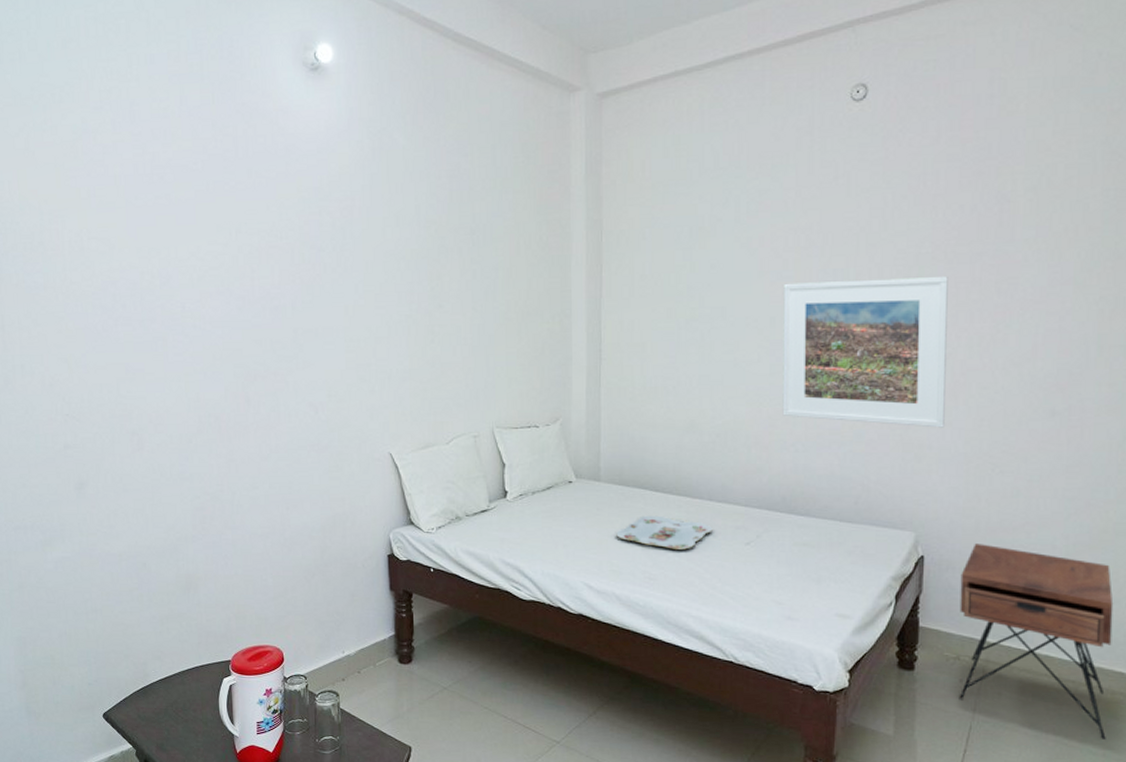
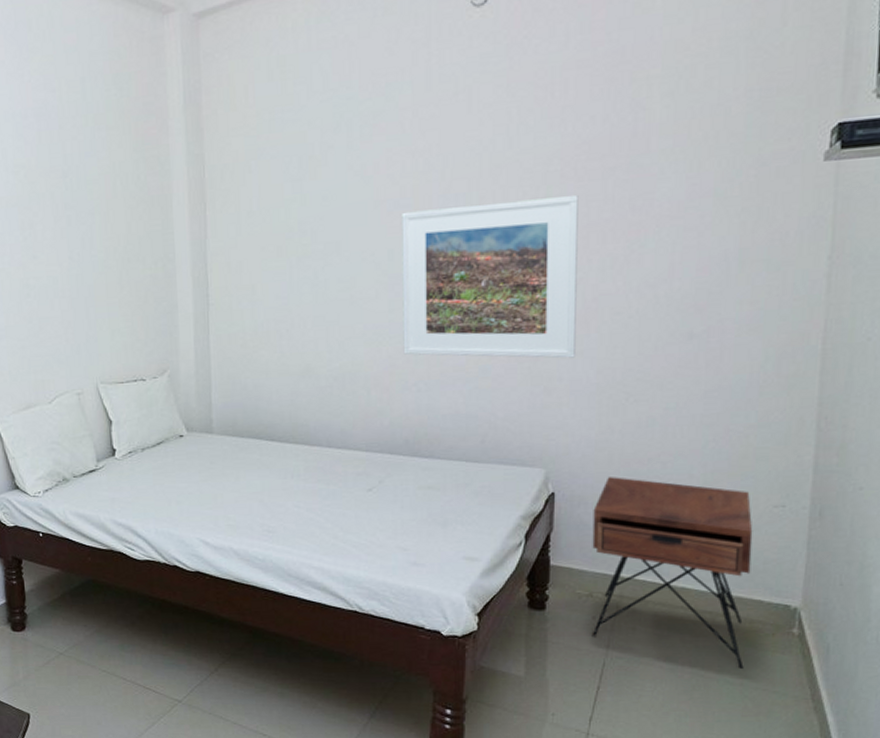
serving tray: present [616,515,713,550] -> none [231,466,333,500]

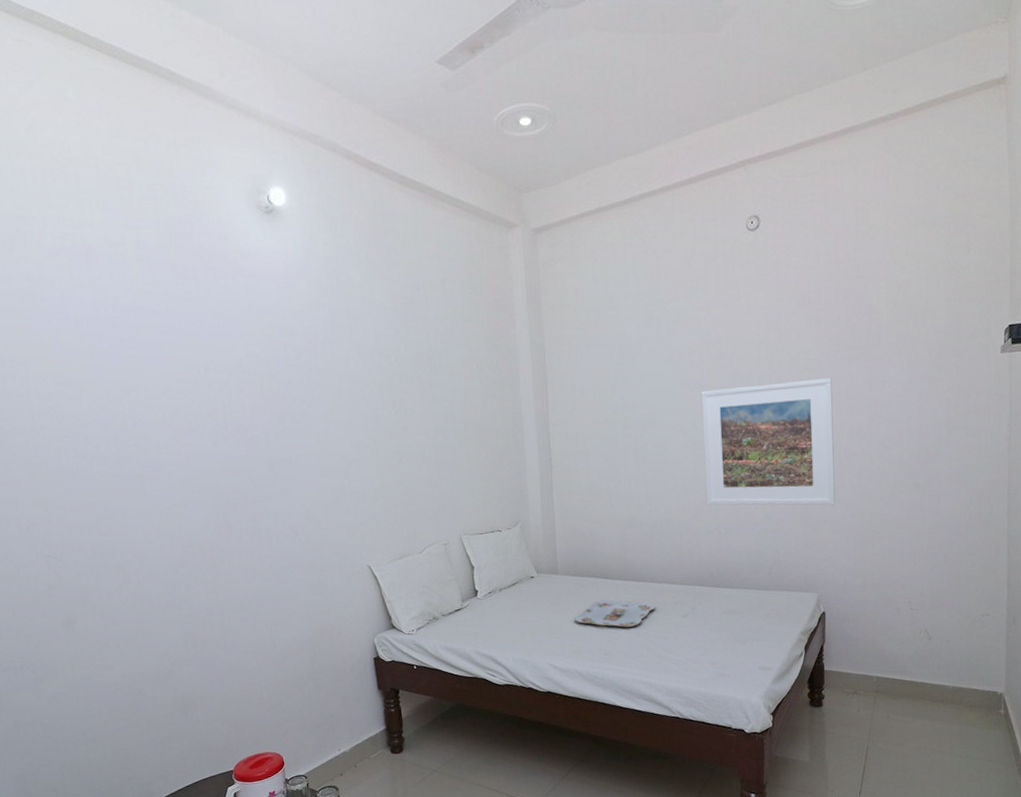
serving tray: none [231,466,333,500] -> present [575,599,655,627]
nightstand: present [591,477,753,669] -> none [854,597,969,744]

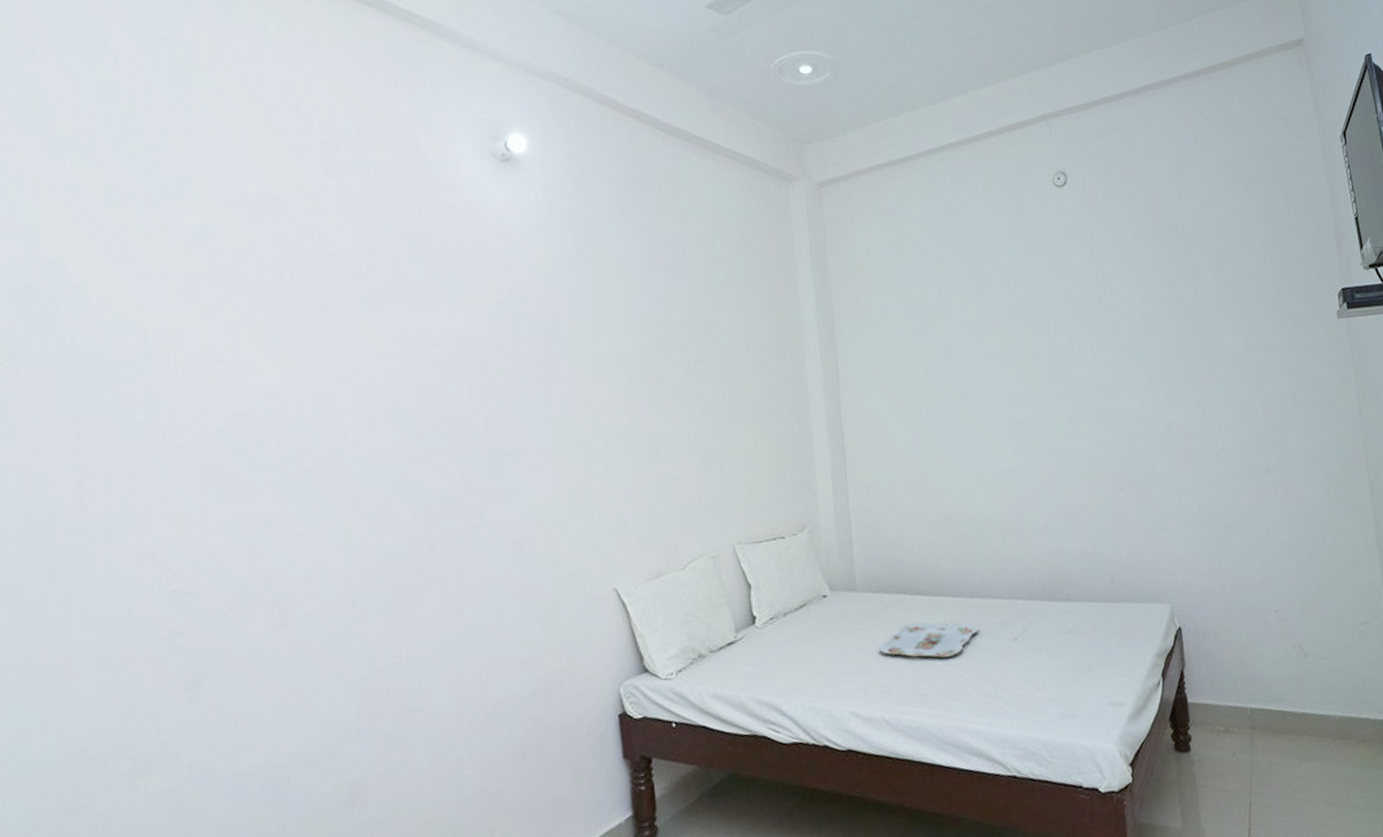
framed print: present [701,377,835,505] -> none [1016,346,1179,499]

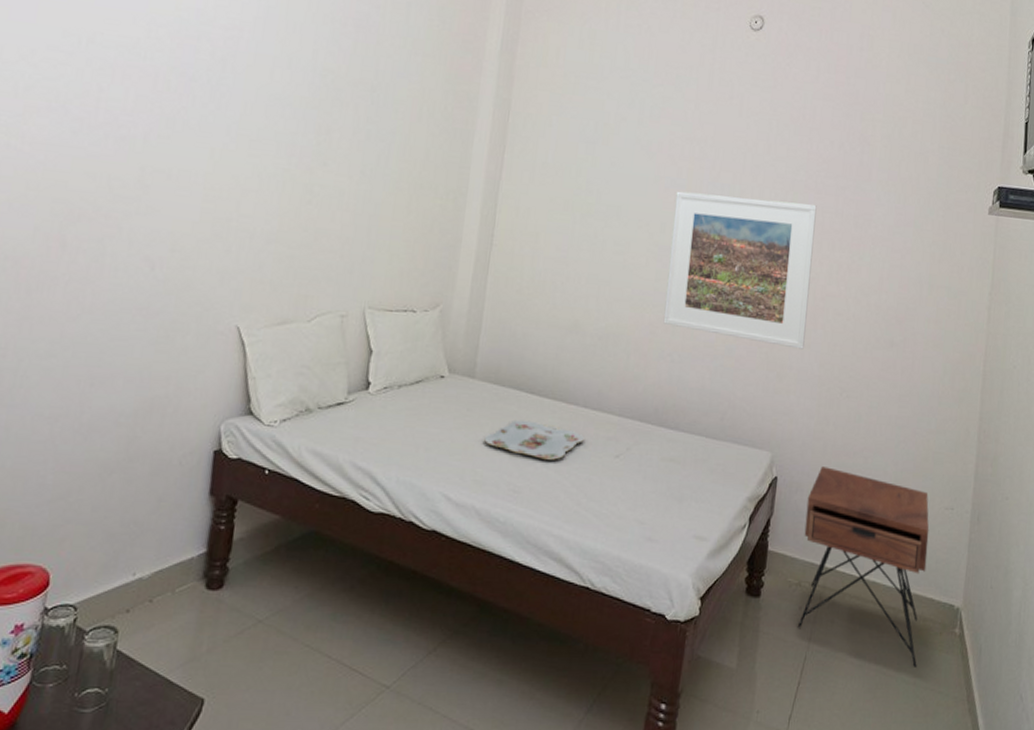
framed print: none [1016,346,1179,499] -> present [663,191,817,349]
nightstand: none [1216,606,1367,791] -> present [797,466,930,667]

